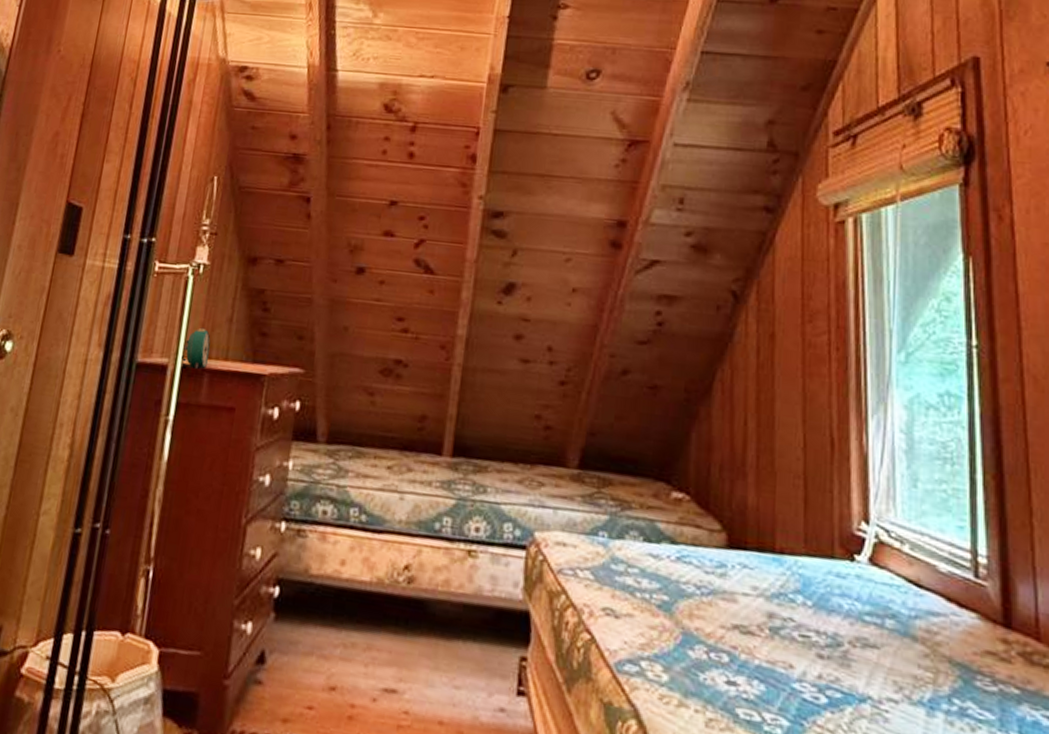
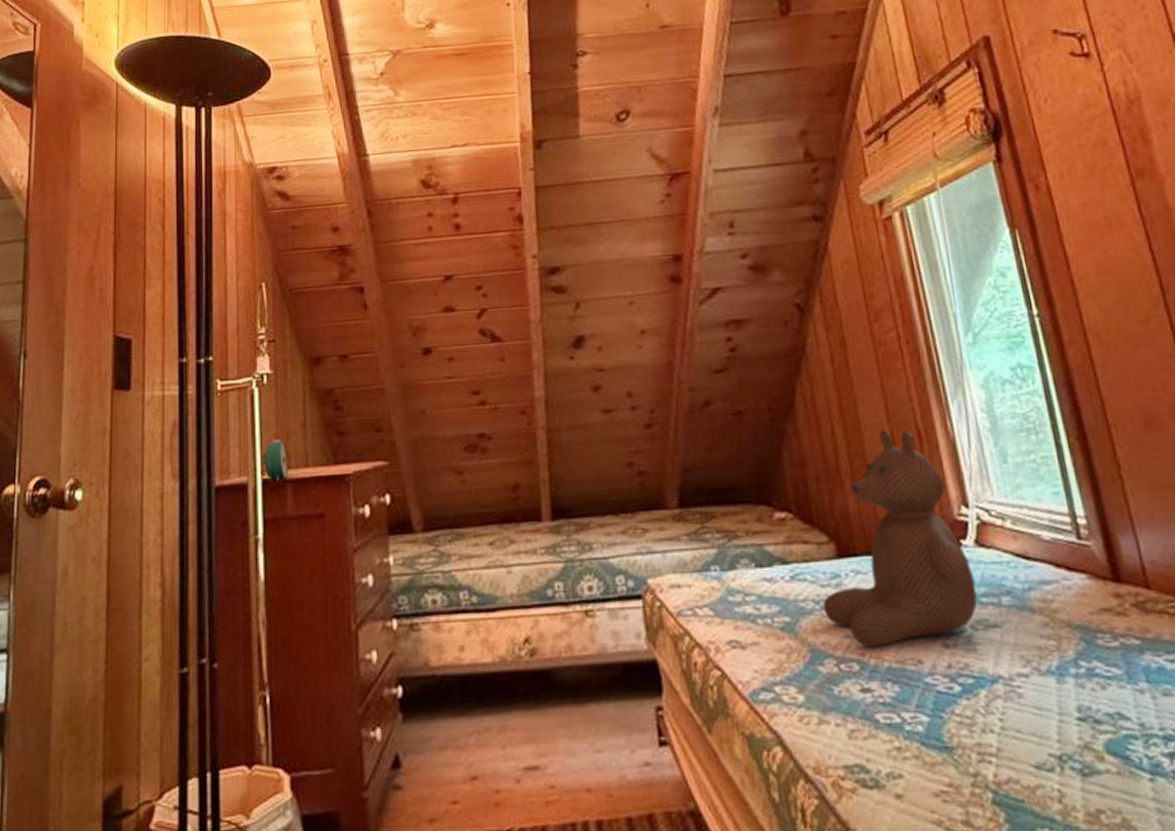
teddy bear: none [704,430,861,644] -> present [823,429,978,647]

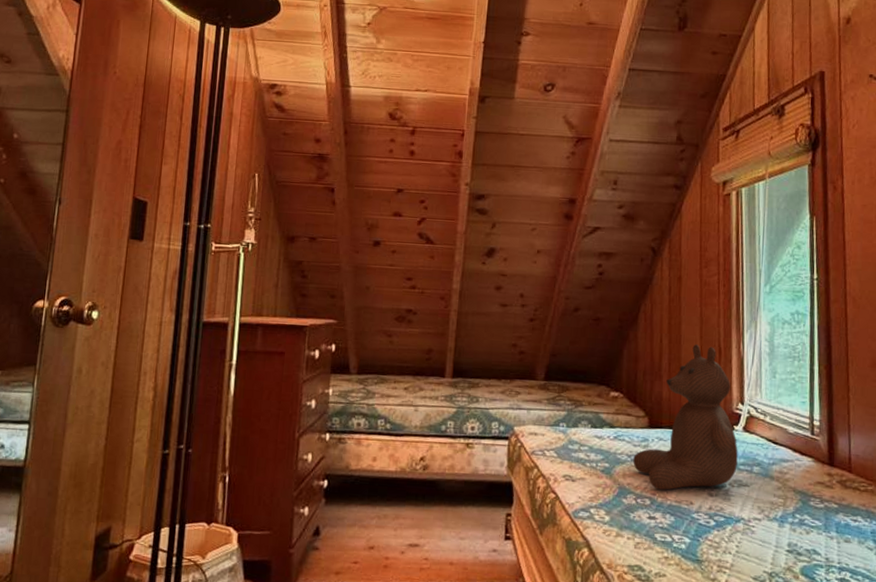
alarm clock: present [261,438,289,482] -> none [240,292,262,324]

